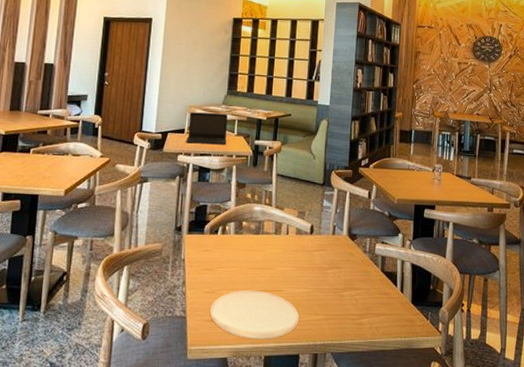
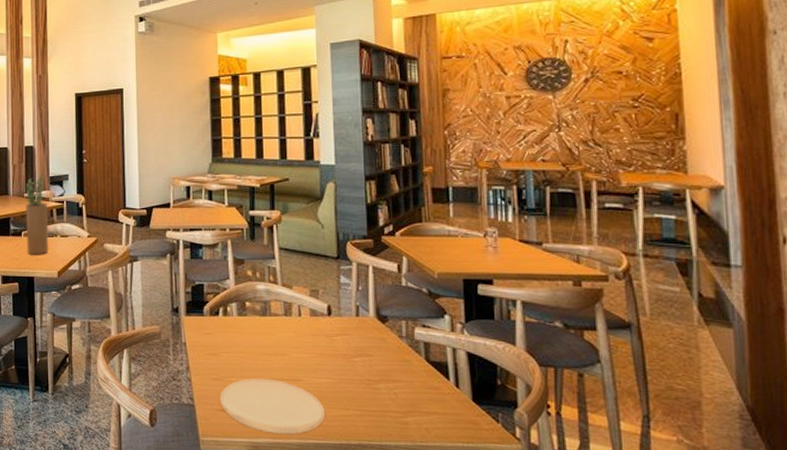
vase: none [34,89,62,173] -> present [26,170,48,255]
laptop: present [186,112,228,145] -> none [173,184,218,218]

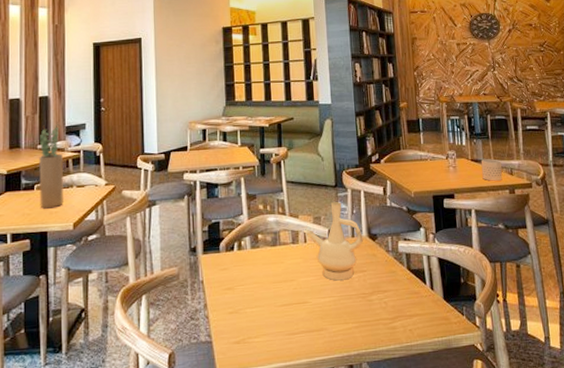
plate: present [219,378,326,436] -> none [235,305,329,358]
coffeepot: none [297,274,370,362] -> present [303,201,363,281]
mug: none [533,241,565,269] -> present [481,159,503,181]

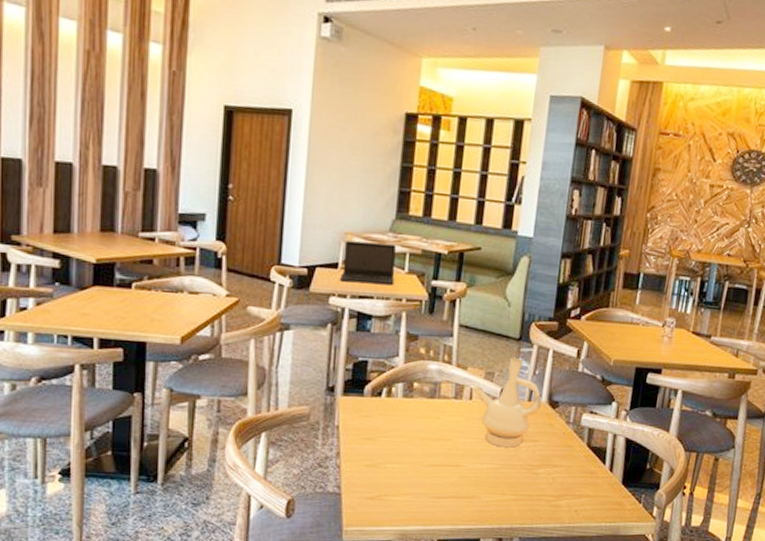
vase: present [39,120,63,209] -> none [138,204,172,315]
laptop: none [190,126,231,160] -> present [340,241,396,286]
mug: present [481,159,503,181] -> none [700,334,729,362]

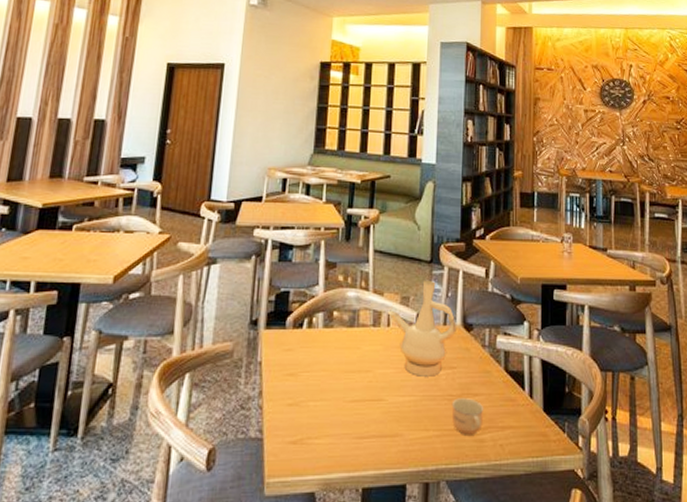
laptop: present [340,241,396,286] -> none [264,175,314,215]
cup: none [529,468,563,501] -> present [451,398,484,435]

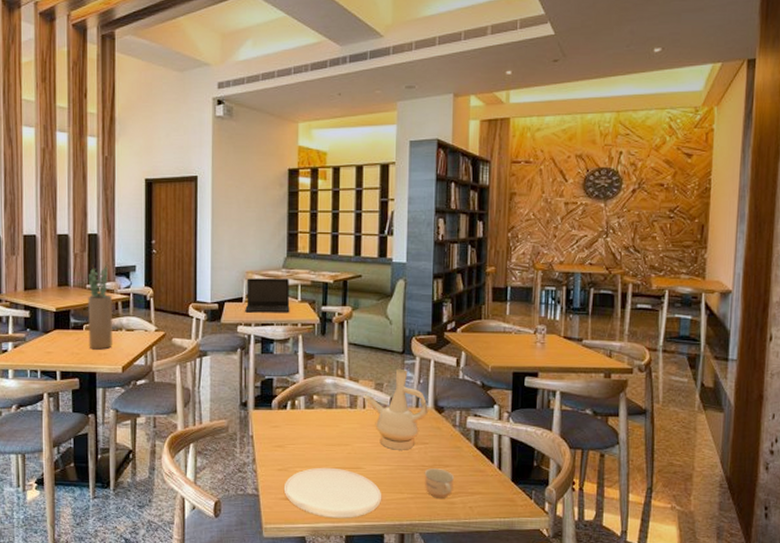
vase: none [76,150,114,255] -> present [88,260,112,350]
laptop: none [264,175,314,215] -> present [245,278,290,313]
plate: none [293,400,406,467] -> present [283,467,382,519]

